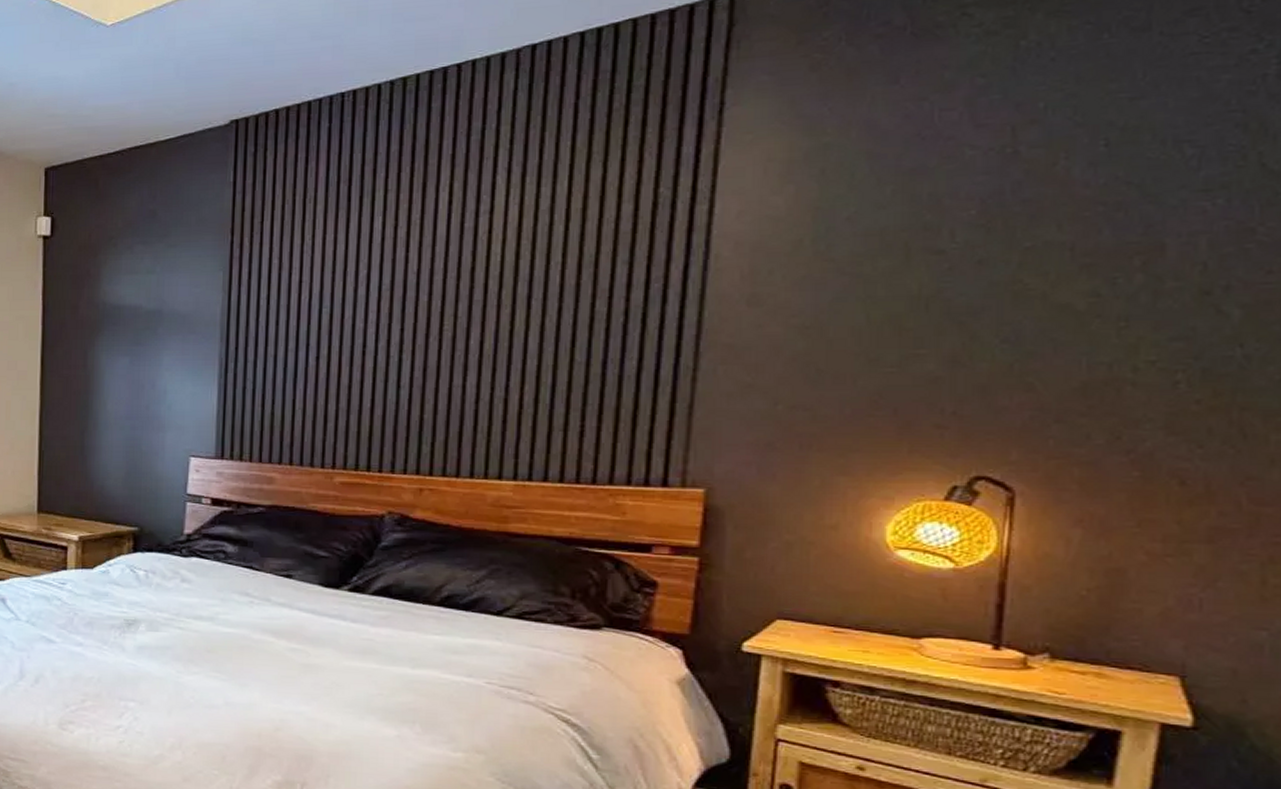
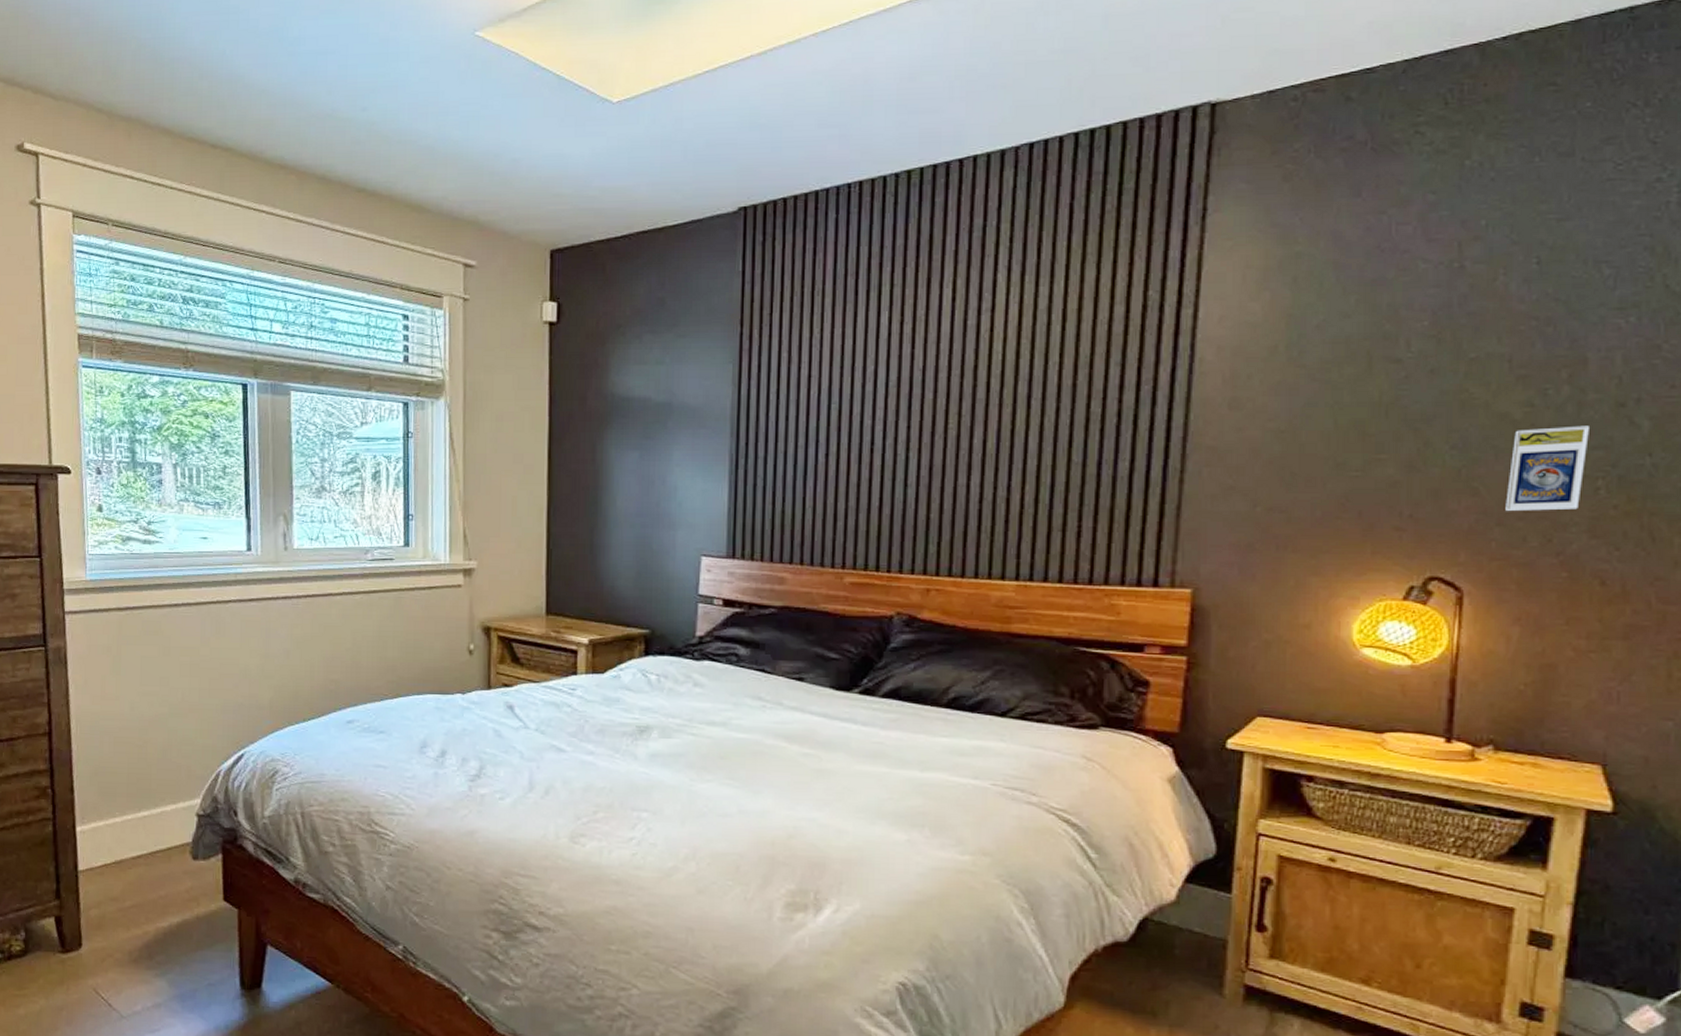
trading card display case: none [1066,315,1167,408] -> present [1505,425,1589,512]

